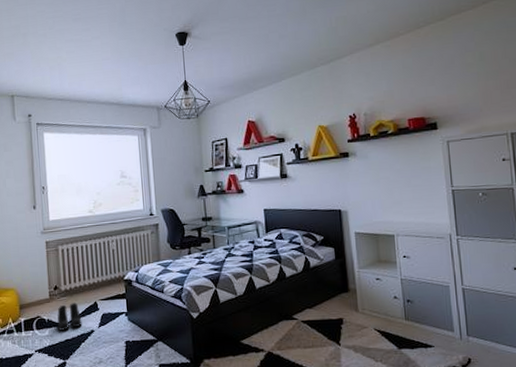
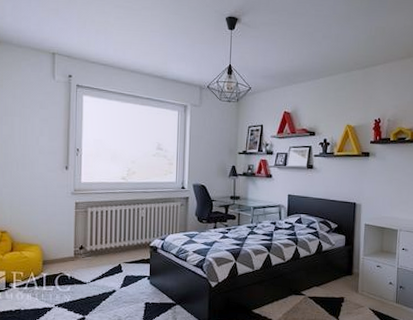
boots: present [57,303,82,332] -> none [79,263,105,289]

